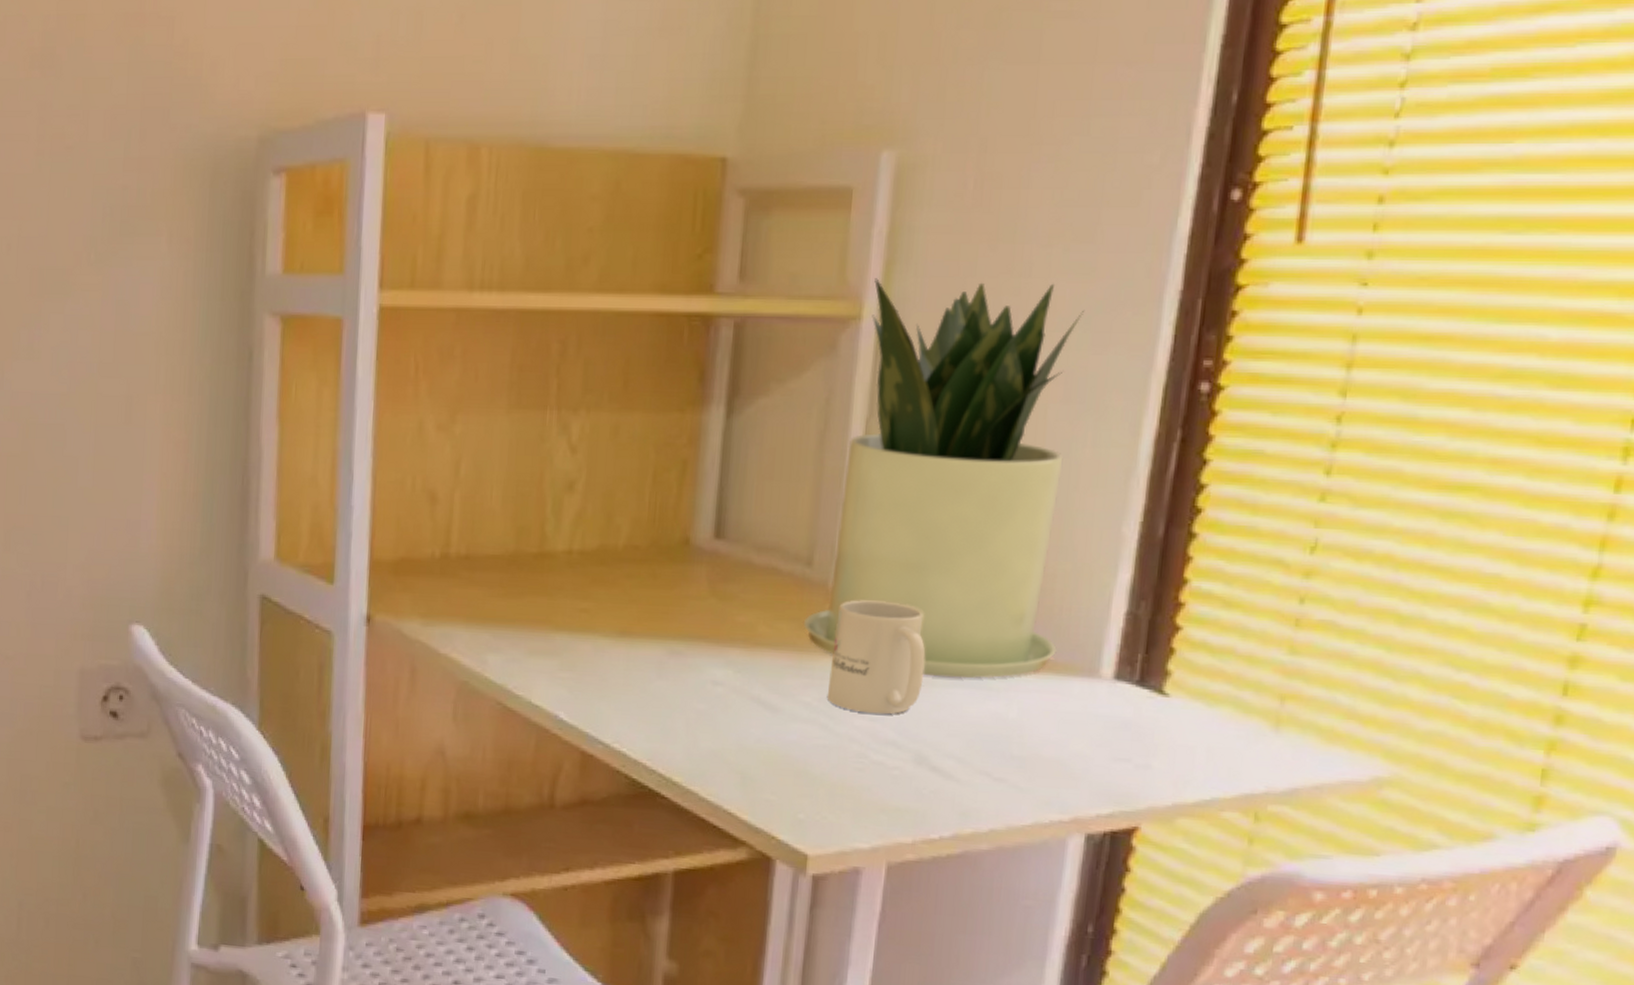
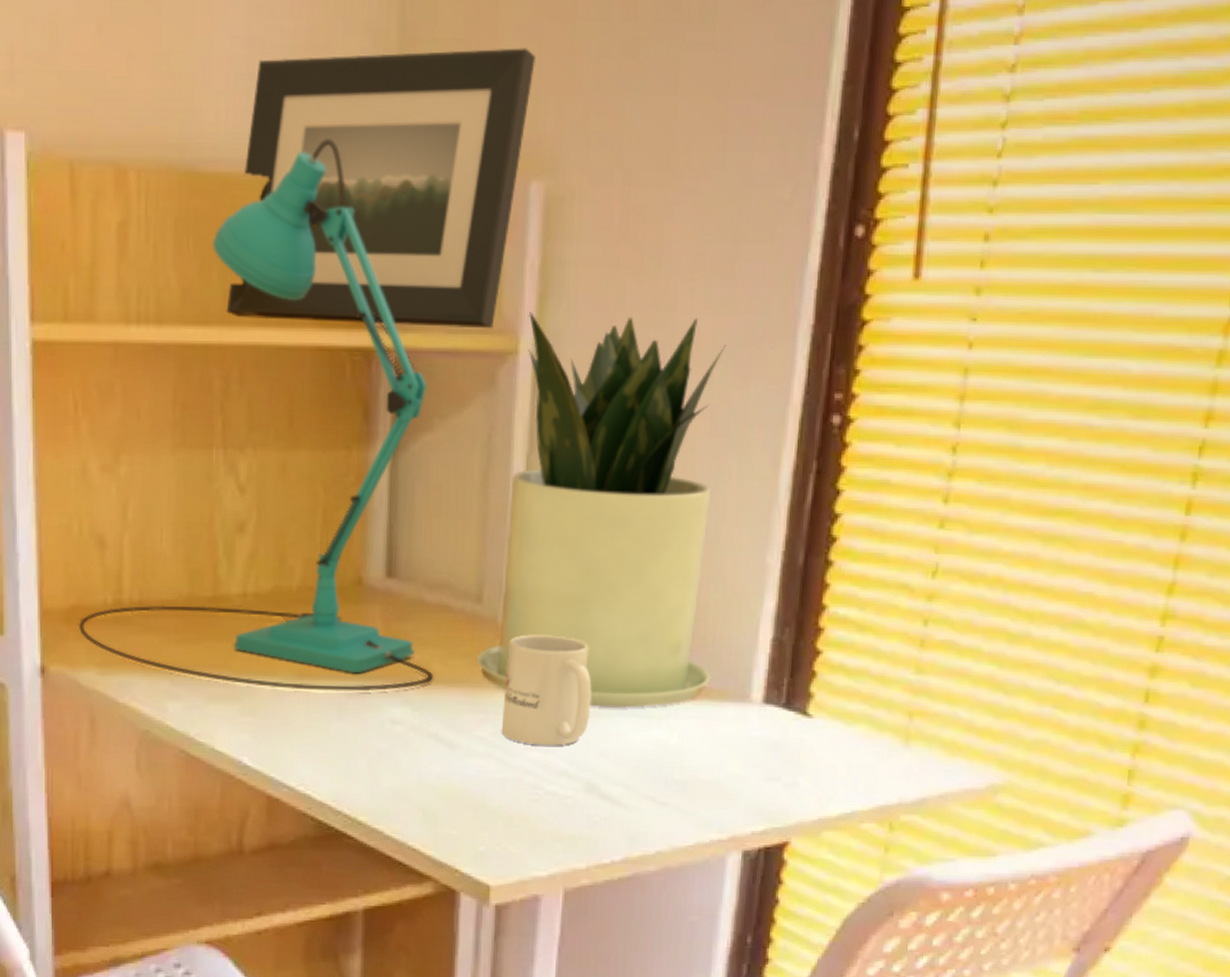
desk lamp: none [406,114,766,651] -> present [79,139,433,692]
picture frame: none [568,22,893,295] -> present [226,48,536,329]

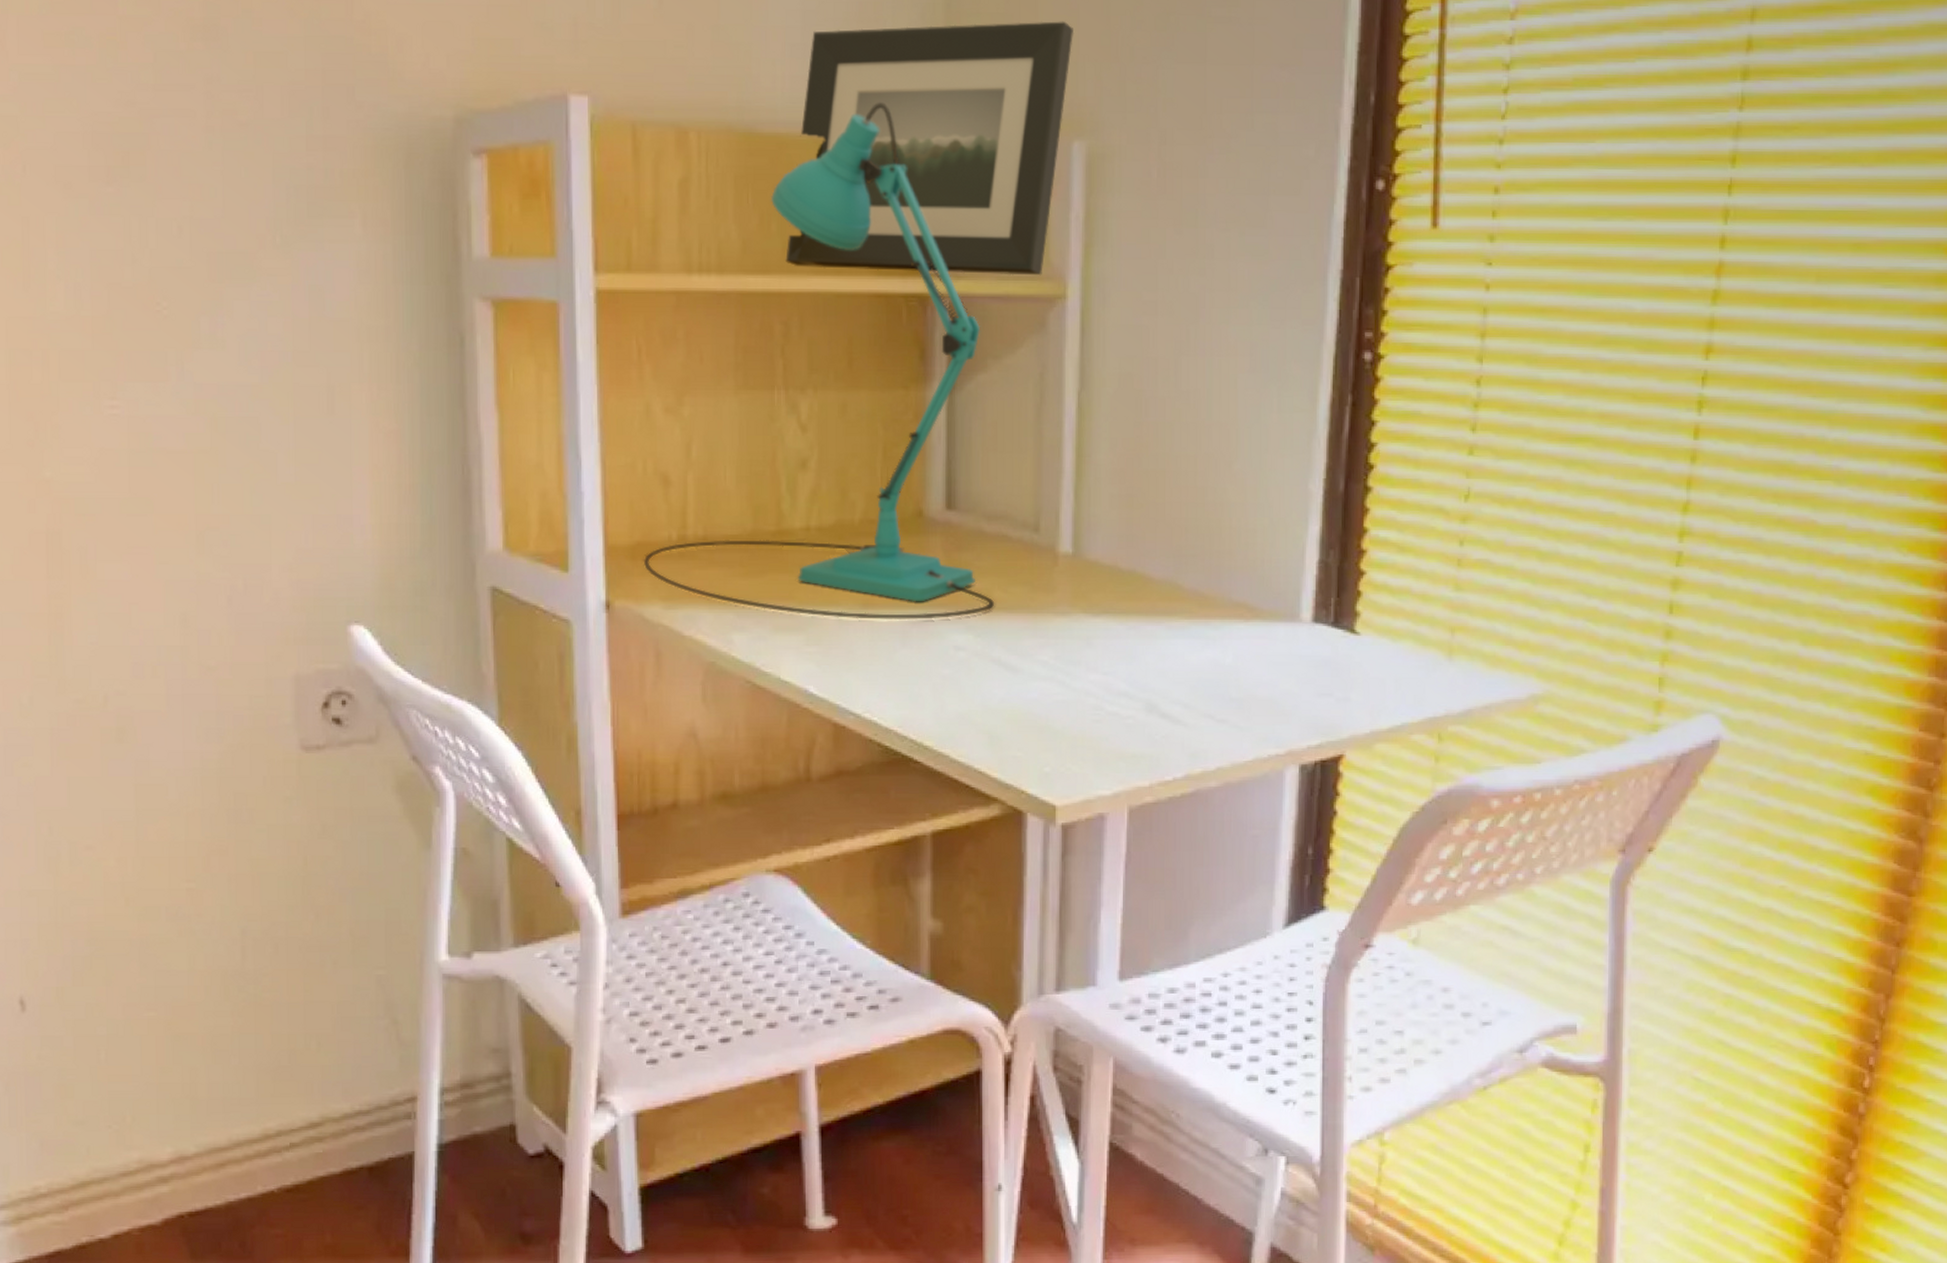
planter: present [475,312,727,708] -> none [1035,260,1263,630]
mug: present [501,635,592,746] -> none [1062,562,1148,668]

